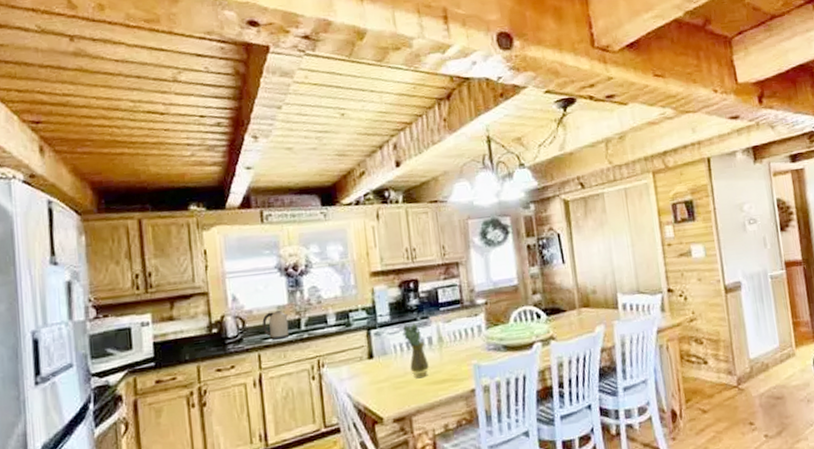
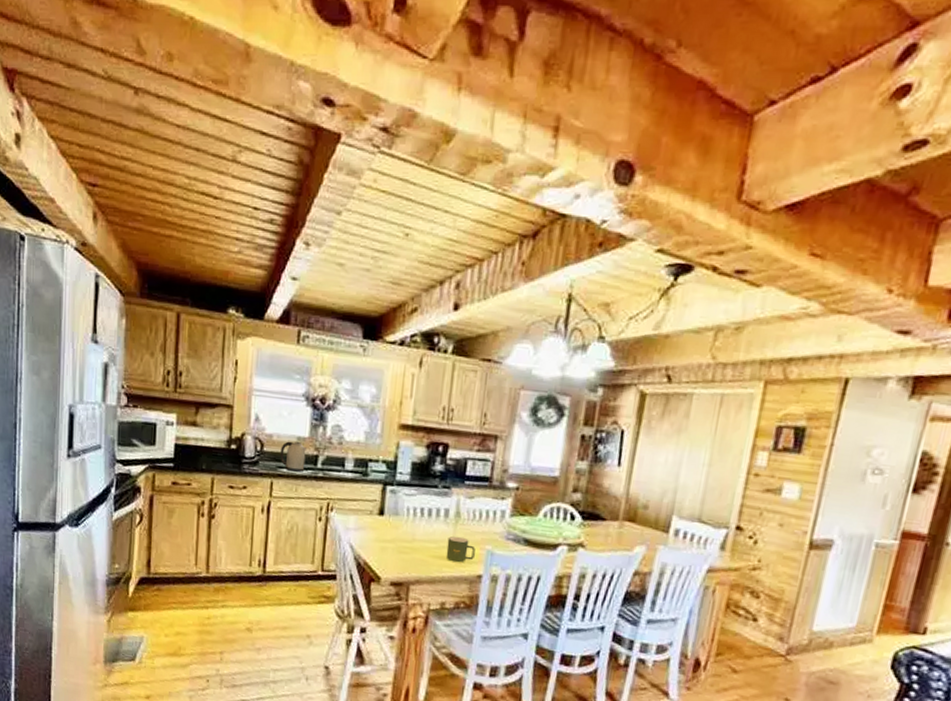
vase: present [402,323,429,379] -> none [419,487,441,550]
mug: none [436,358,464,385] -> present [446,536,475,564]

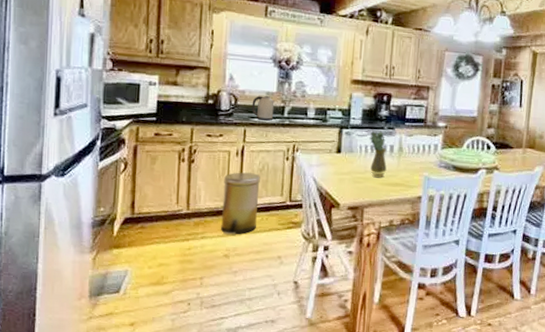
pedal bin: none [243,532,289,606] -> present [221,172,260,235]
vase: none [419,487,441,550] -> present [369,129,387,178]
mug: present [446,536,475,564] -> none [392,166,415,188]

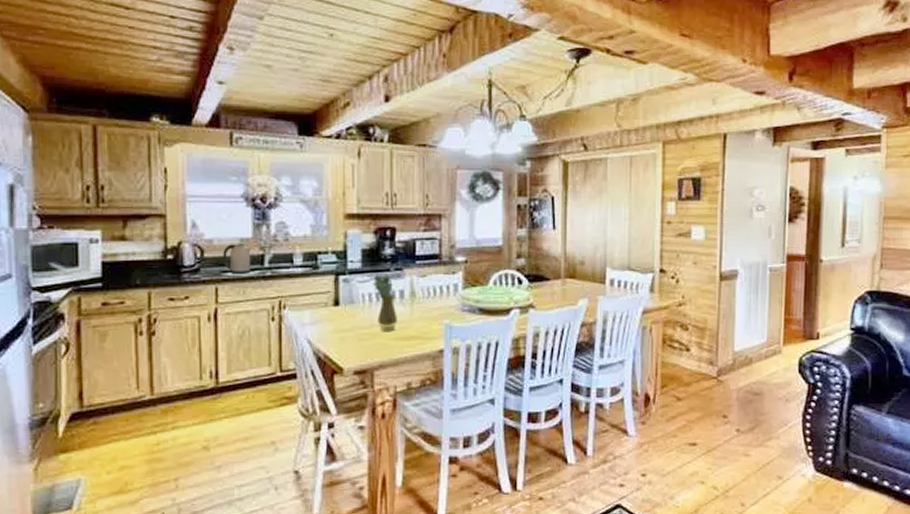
pedal bin: present [221,172,260,235] -> none [195,341,241,421]

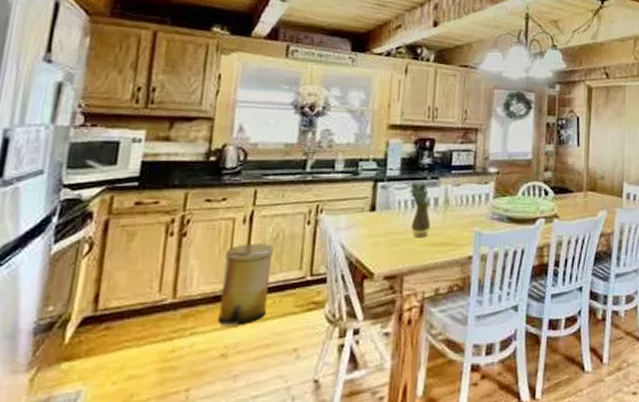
pedal bin: none [195,341,241,421] -> present [218,244,274,326]
kettle: present [223,244,251,274] -> none [265,148,295,178]

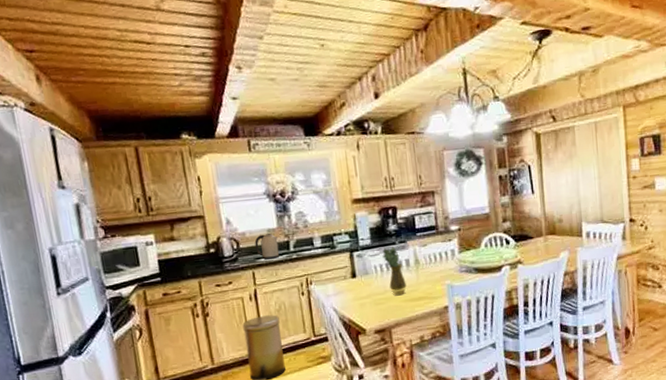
kettle: none [265,148,295,178] -> present [255,233,280,260]

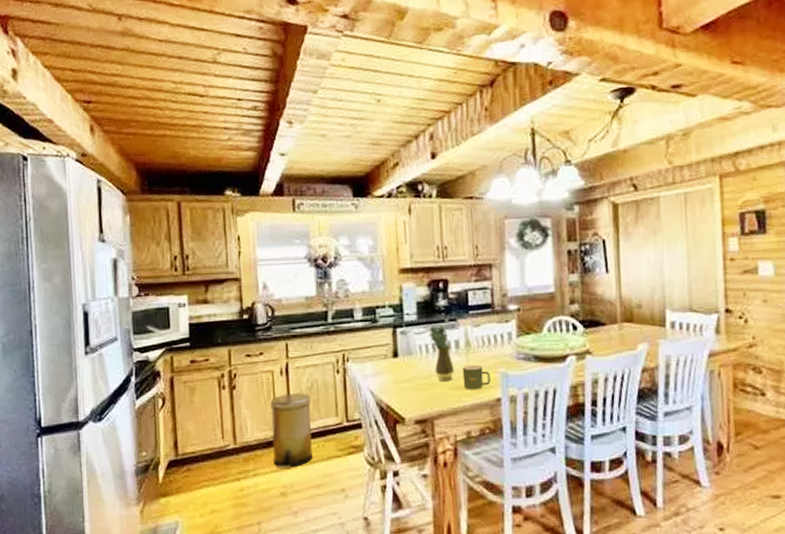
kettle: present [255,233,280,260] -> none [291,302,317,330]
mug: none [413,279,438,302] -> present [462,364,491,391]

